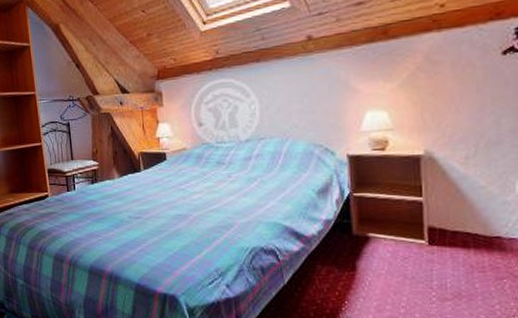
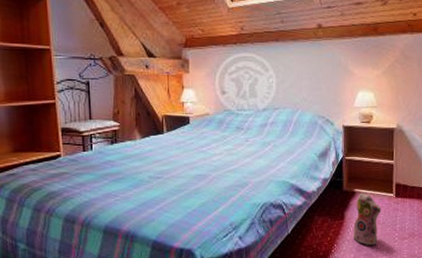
plush toy: none [369,237,409,306] -> present [353,192,382,246]

